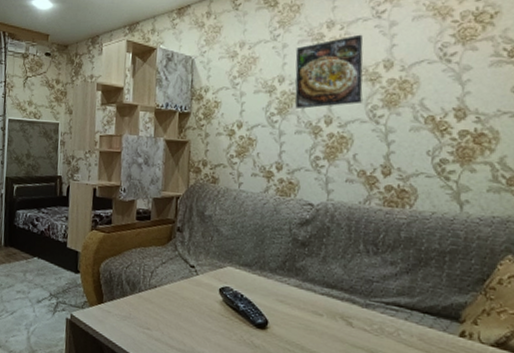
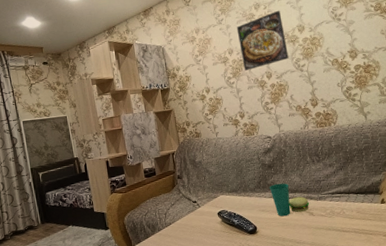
cup: none [296,269,349,318] -> present [269,183,309,217]

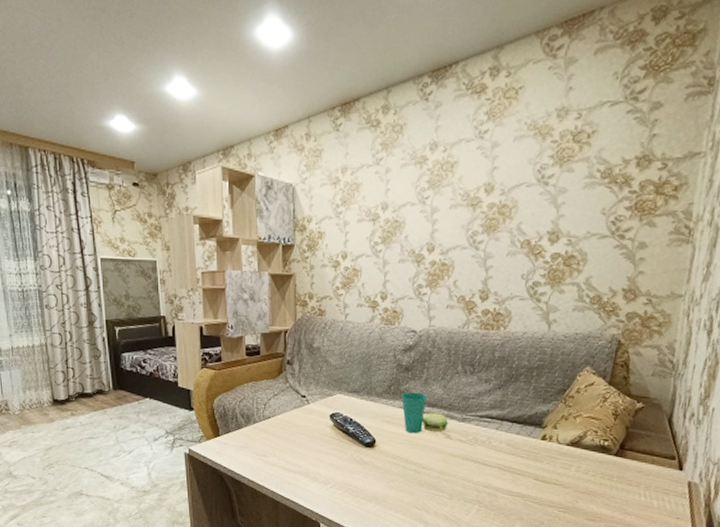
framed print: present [236,10,289,71] -> none [398,156,466,238]

